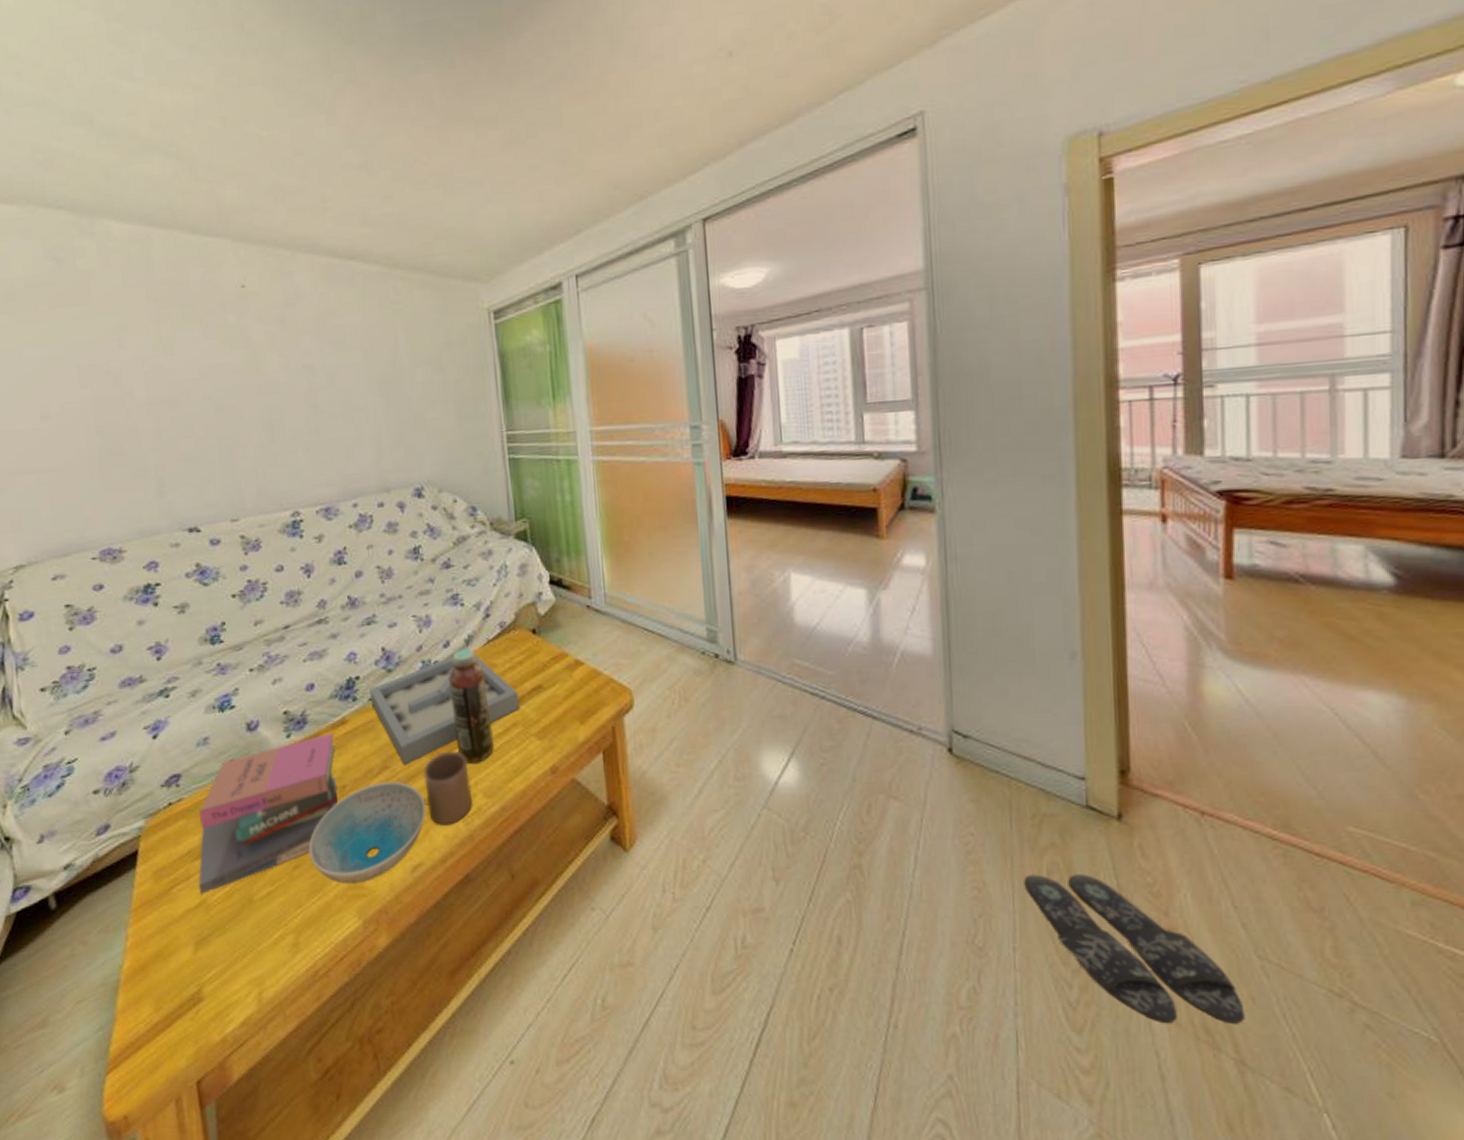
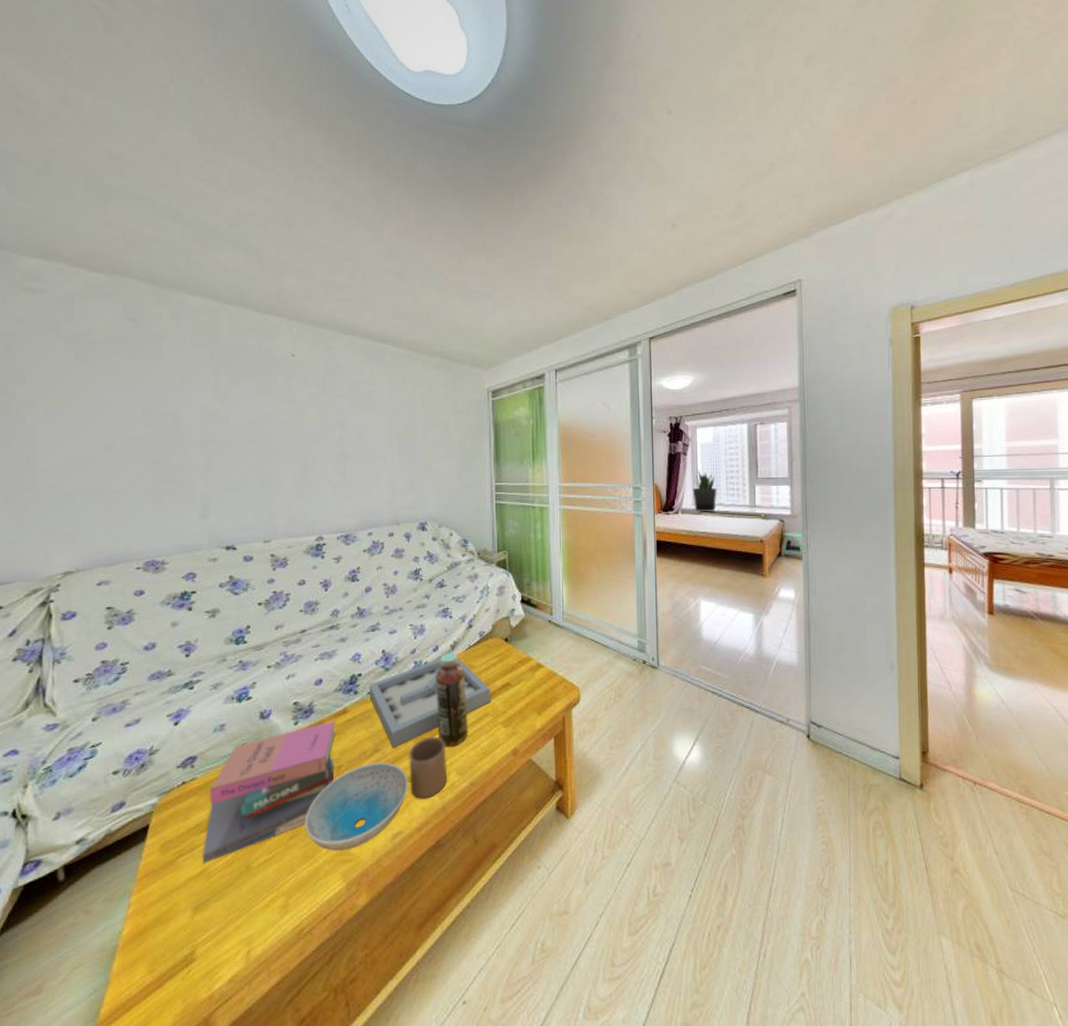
planter: none [773,397,809,455] -> present [692,469,717,512]
slippers: present [1024,874,1245,1024] -> none [857,830,1003,943]

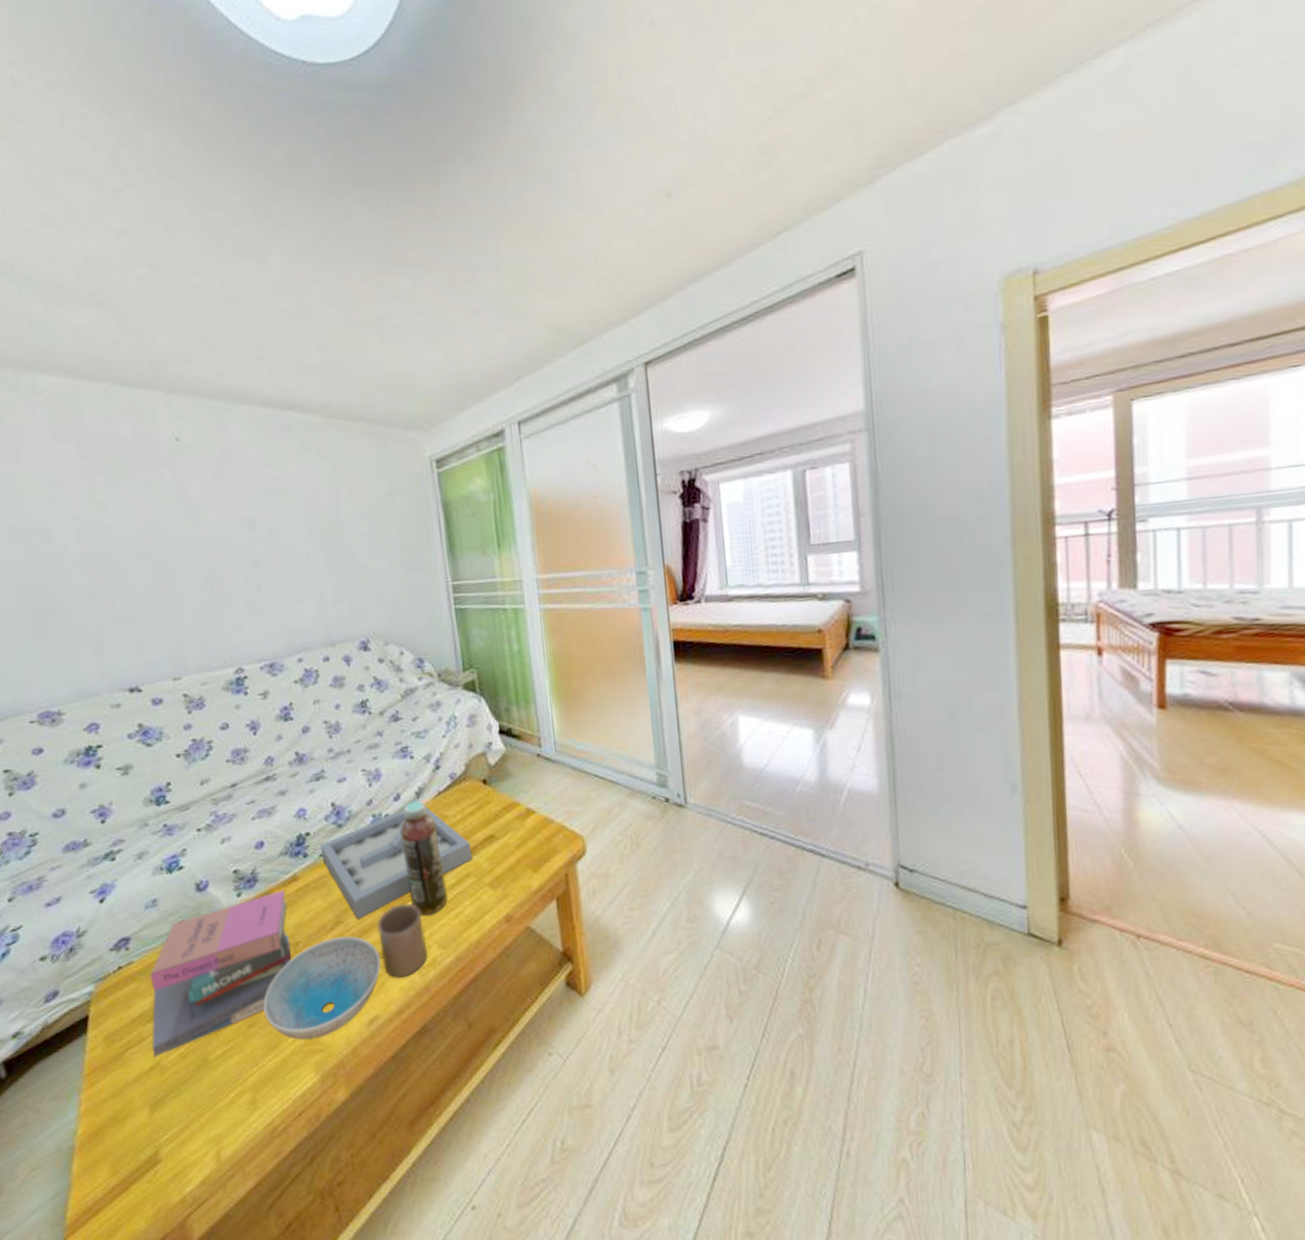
planter: present [692,469,717,512] -> none [718,540,754,598]

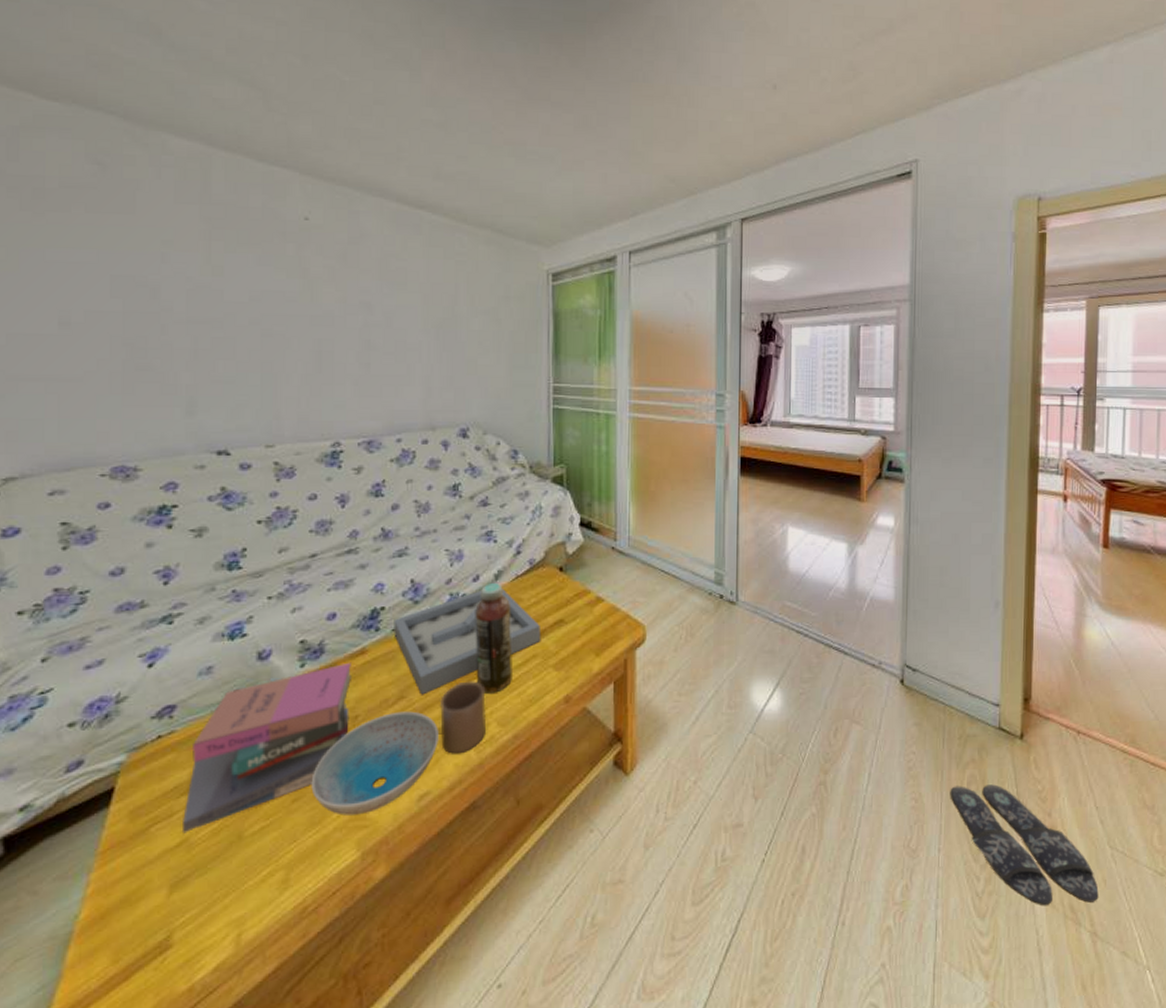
slippers: none [969,999,1180,1138] -> present [950,784,1099,905]

